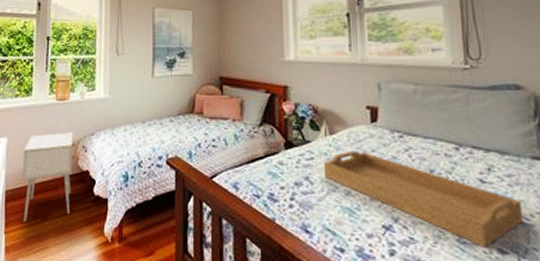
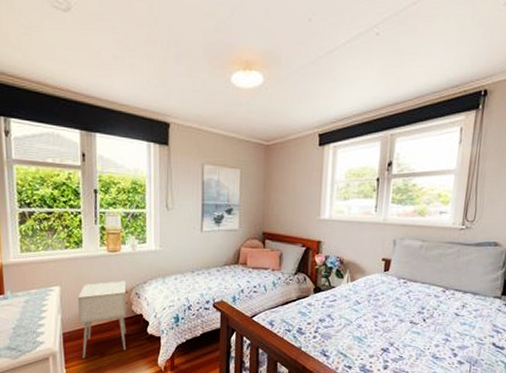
serving tray: present [323,150,524,248] -> none [342,294,481,360]

